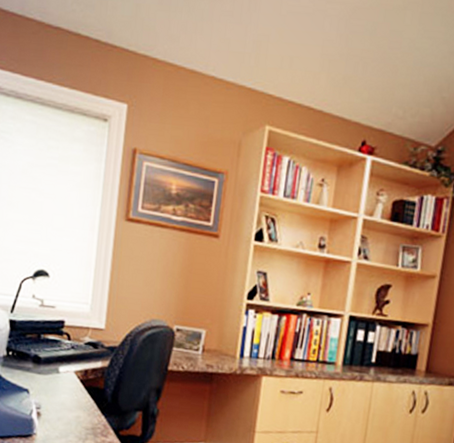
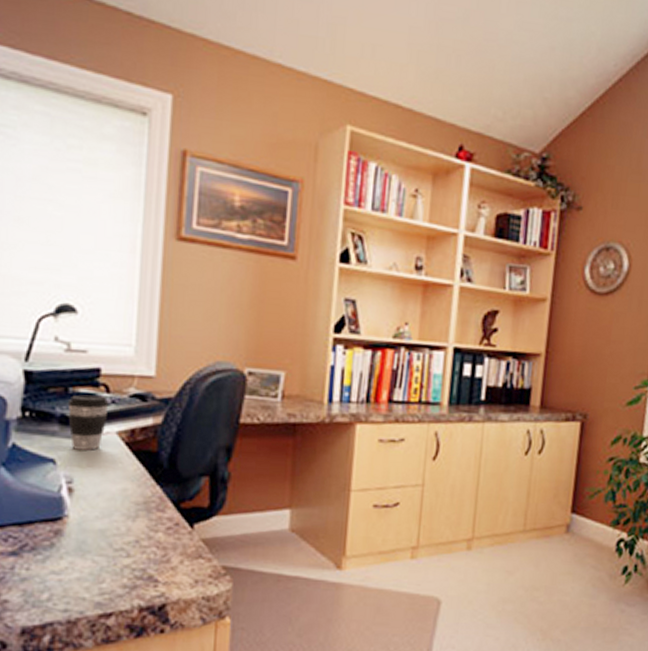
coffee cup: none [39,340,70,385] -> present [67,394,109,450]

